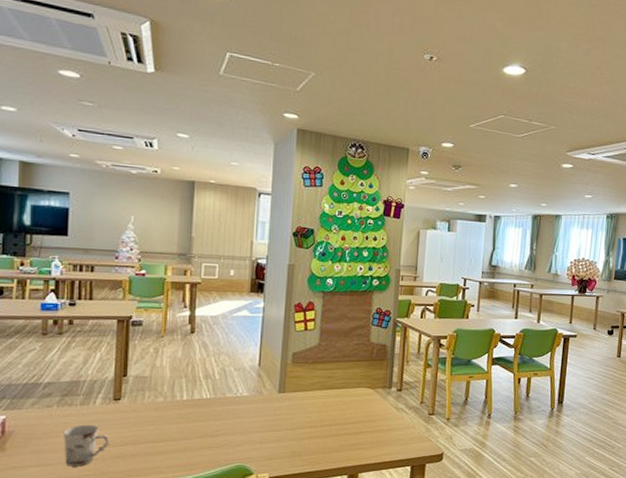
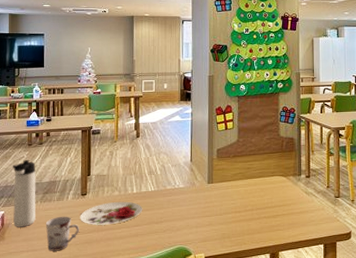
thermos bottle: none [18,353,52,436] -> present [13,160,36,227]
plate: none [110,409,195,437] -> present [80,201,143,225]

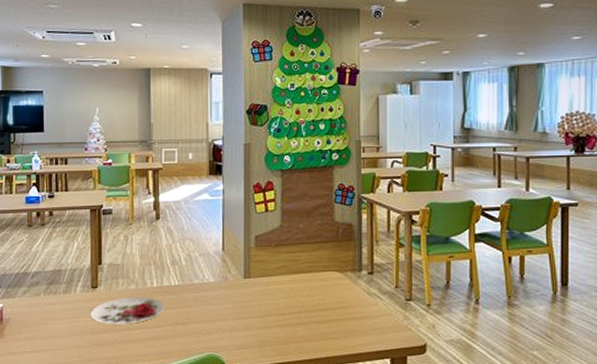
thermos bottle: present [13,160,36,227] -> none [11,244,39,323]
cup: present [46,216,79,251] -> none [51,312,90,353]

